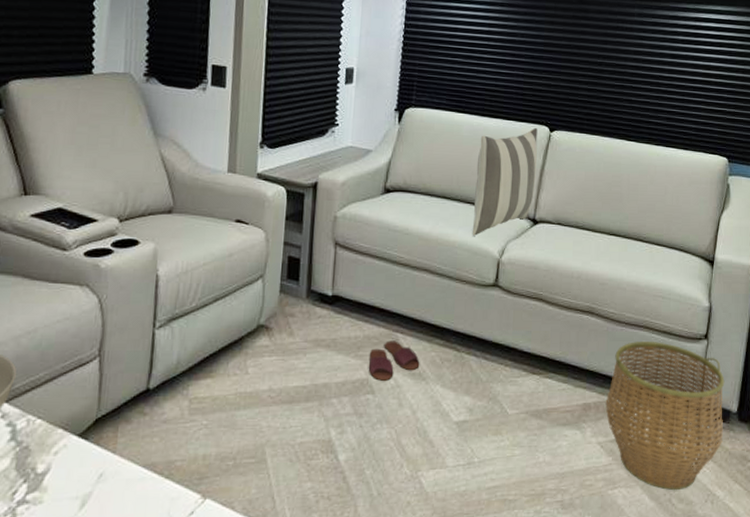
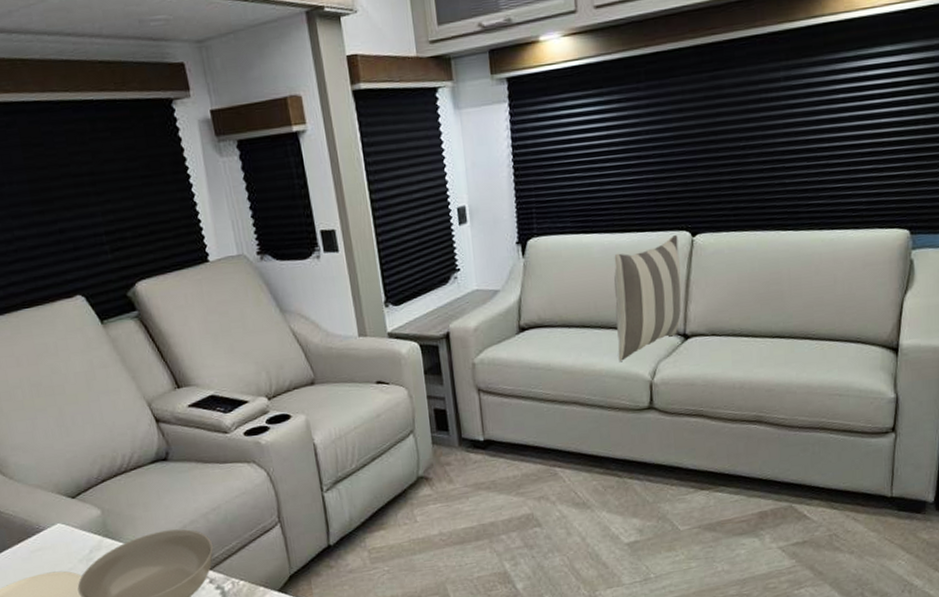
slippers: present [368,340,420,381] -> none [531,474,583,514]
basket: present [605,342,725,490] -> none [783,441,919,585]

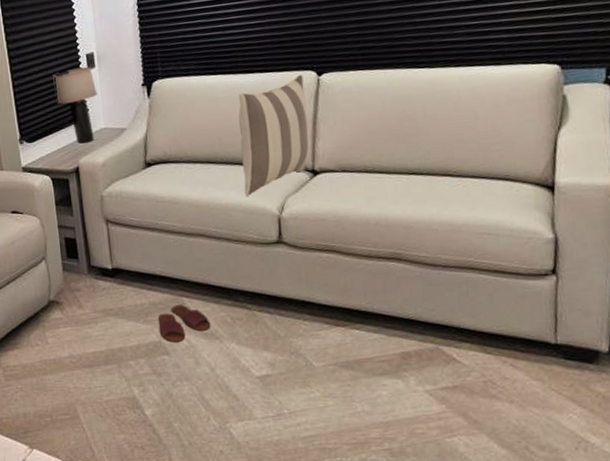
table lamp: none [421,221,470,307] -> present [53,66,98,144]
slippers: none [531,474,583,514] -> present [158,304,211,342]

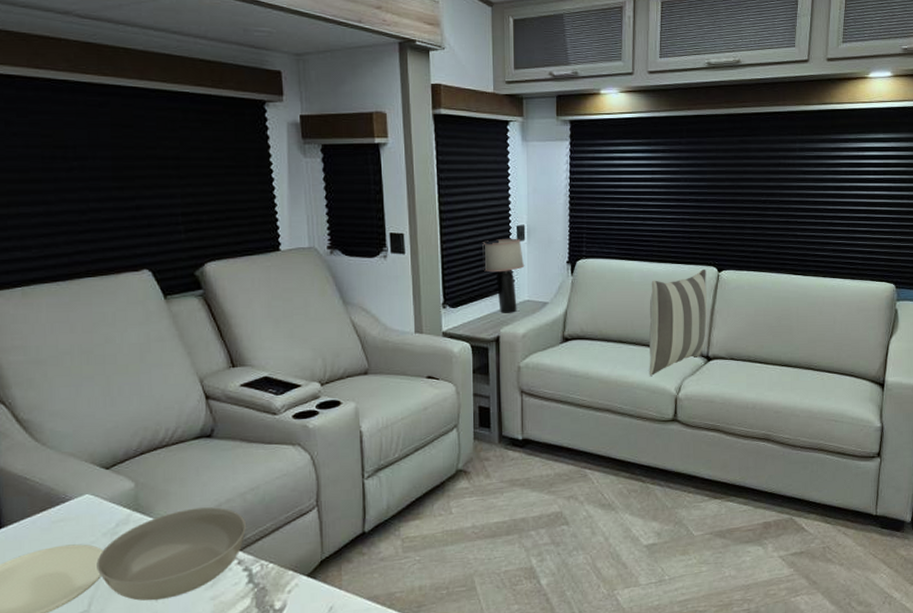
slippers: present [158,304,211,342] -> none [561,476,609,513]

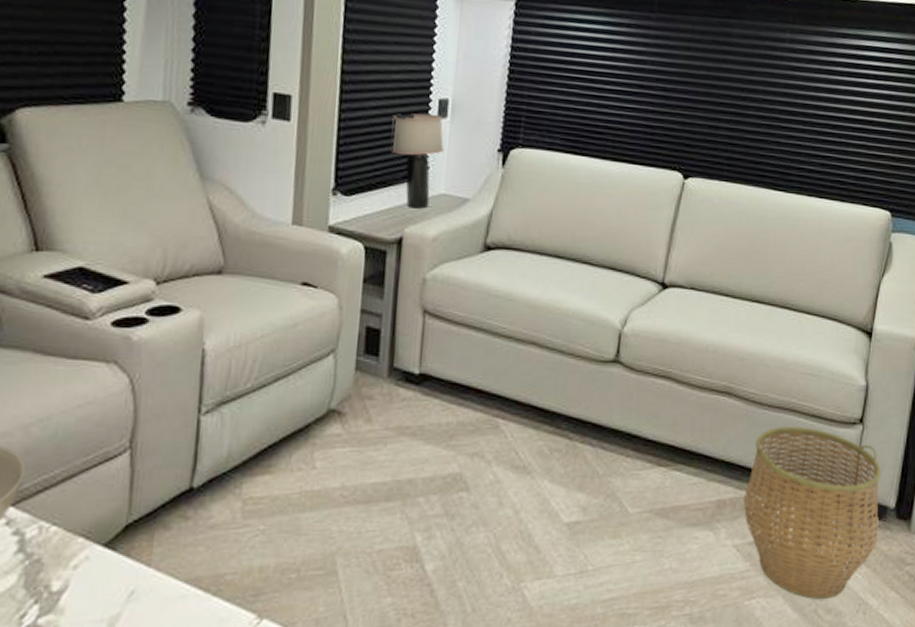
pillow: present [649,270,707,376] -> none [589,174,669,302]
basket: none [785,462,898,595] -> present [743,427,882,599]

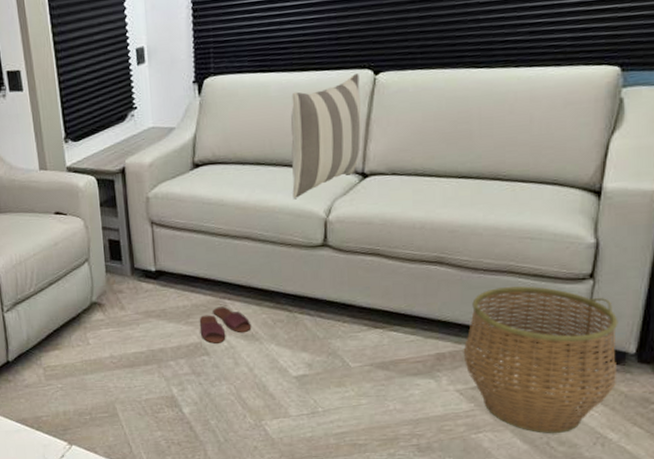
table lamp: present [391,113,445,209] -> none [101,61,147,143]
slippers: none [462,427,525,475] -> present [200,306,252,344]
pillow: none [589,174,669,302] -> present [290,74,362,198]

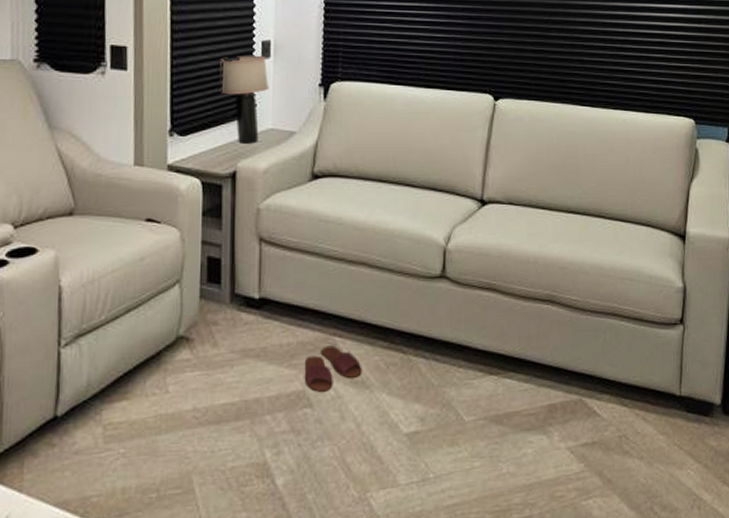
table lamp: none [101,61,147,143] -> present [220,55,270,144]
pillow: present [290,74,362,198] -> none [413,97,481,222]
basket: present [463,286,618,433] -> none [573,330,707,497]

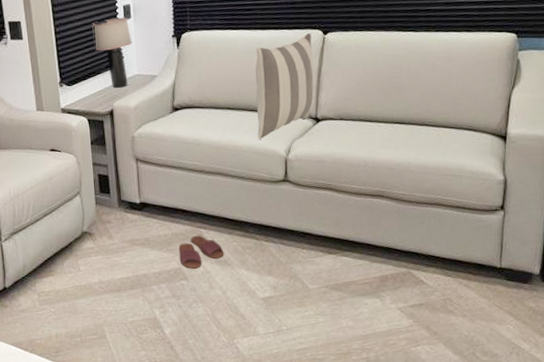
pillow: none [413,97,481,222] -> present [255,33,314,139]

